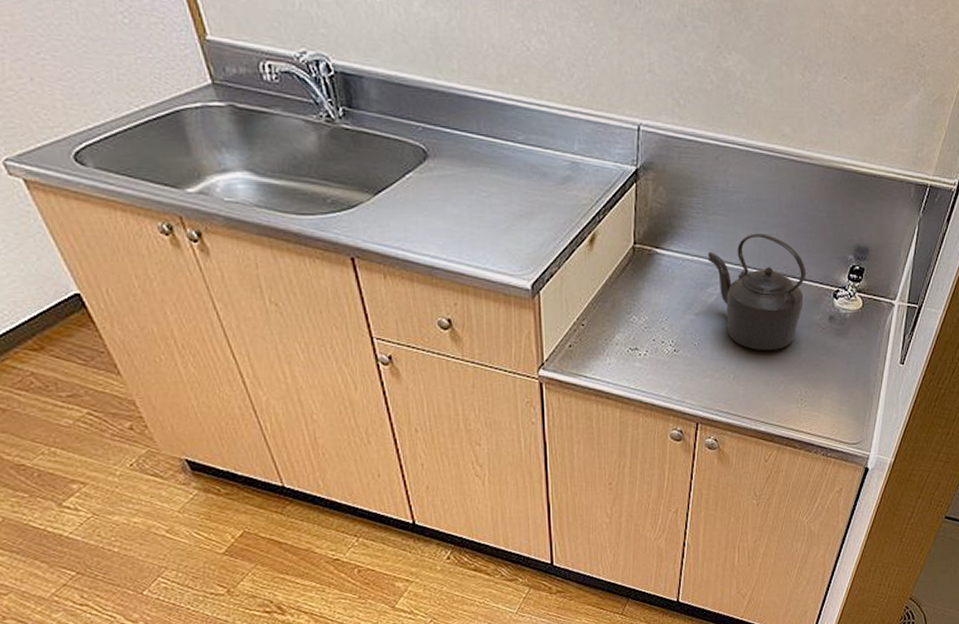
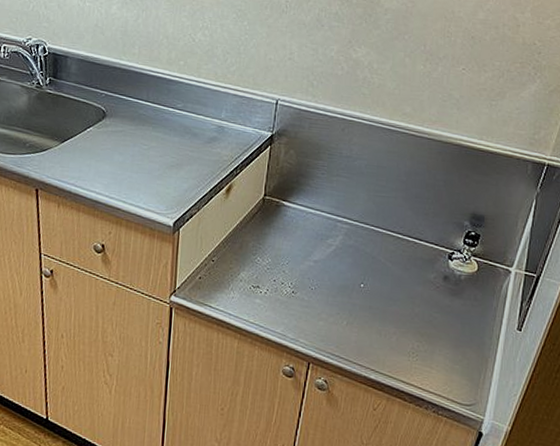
kettle: present [707,233,806,350] -> none [329,195,422,302]

